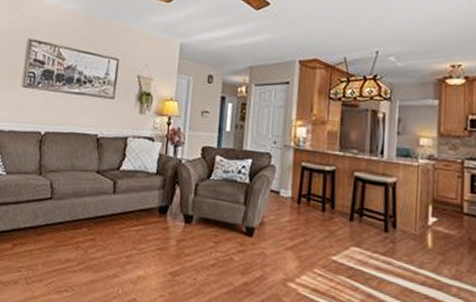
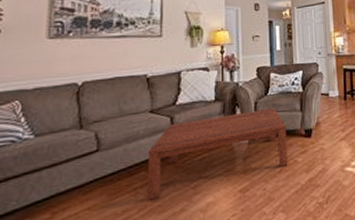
coffee table: none [86,188,227,262] -> present [147,107,288,201]

